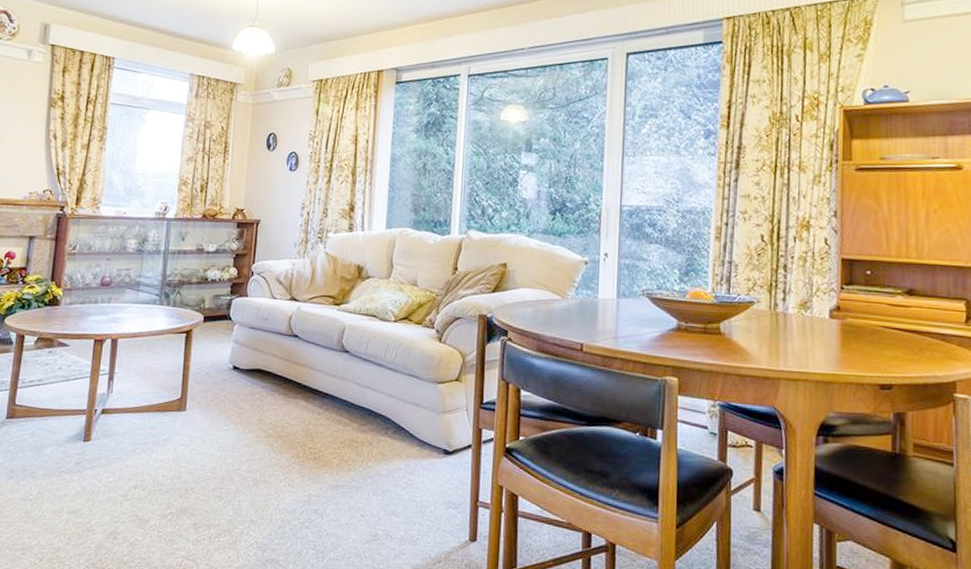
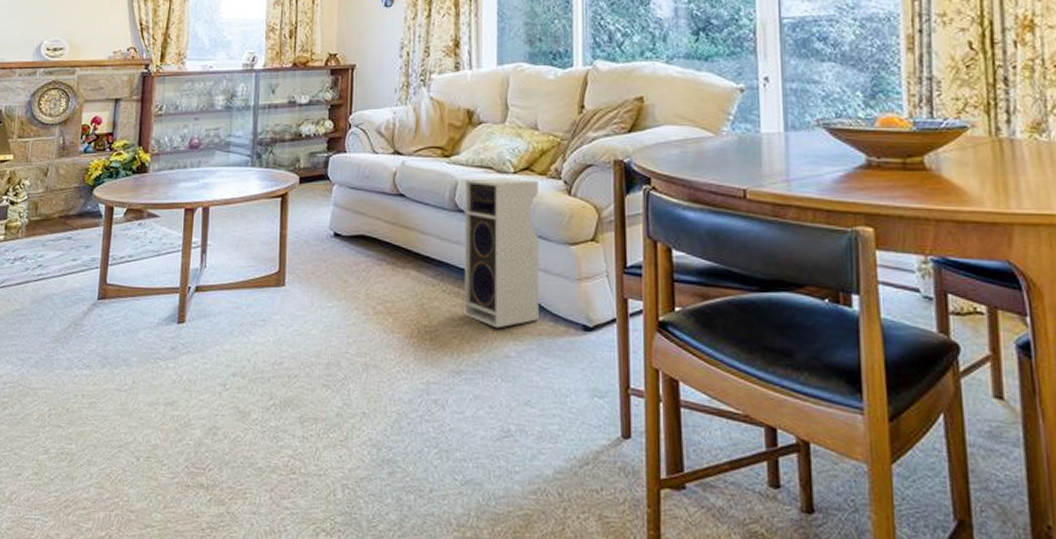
speaker: none [344,324,414,451] -> present [464,178,540,329]

